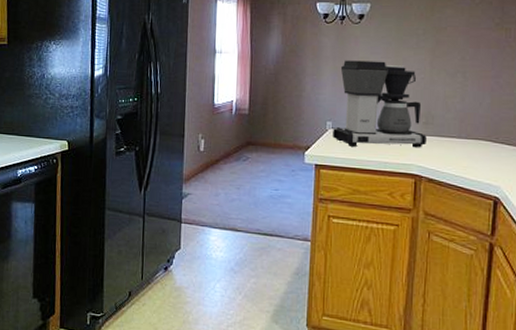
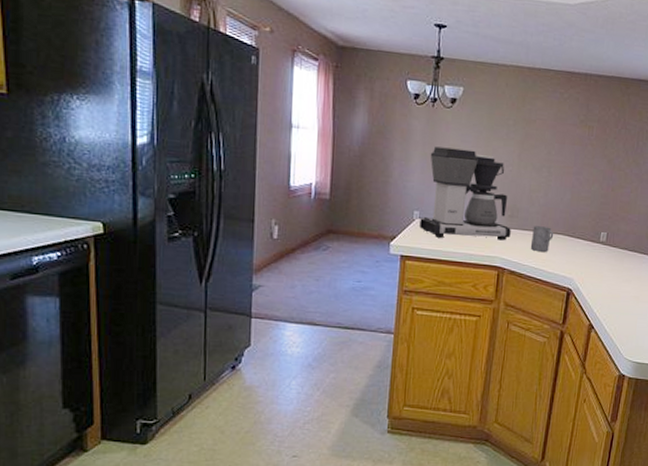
mug: none [448,132,474,158] -> present [530,226,554,252]

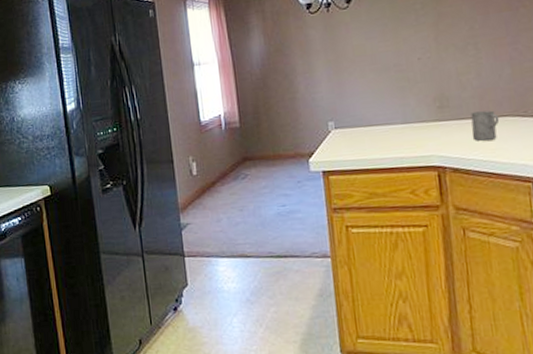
coffee maker: present [420,146,511,241] -> none [334,45,445,146]

